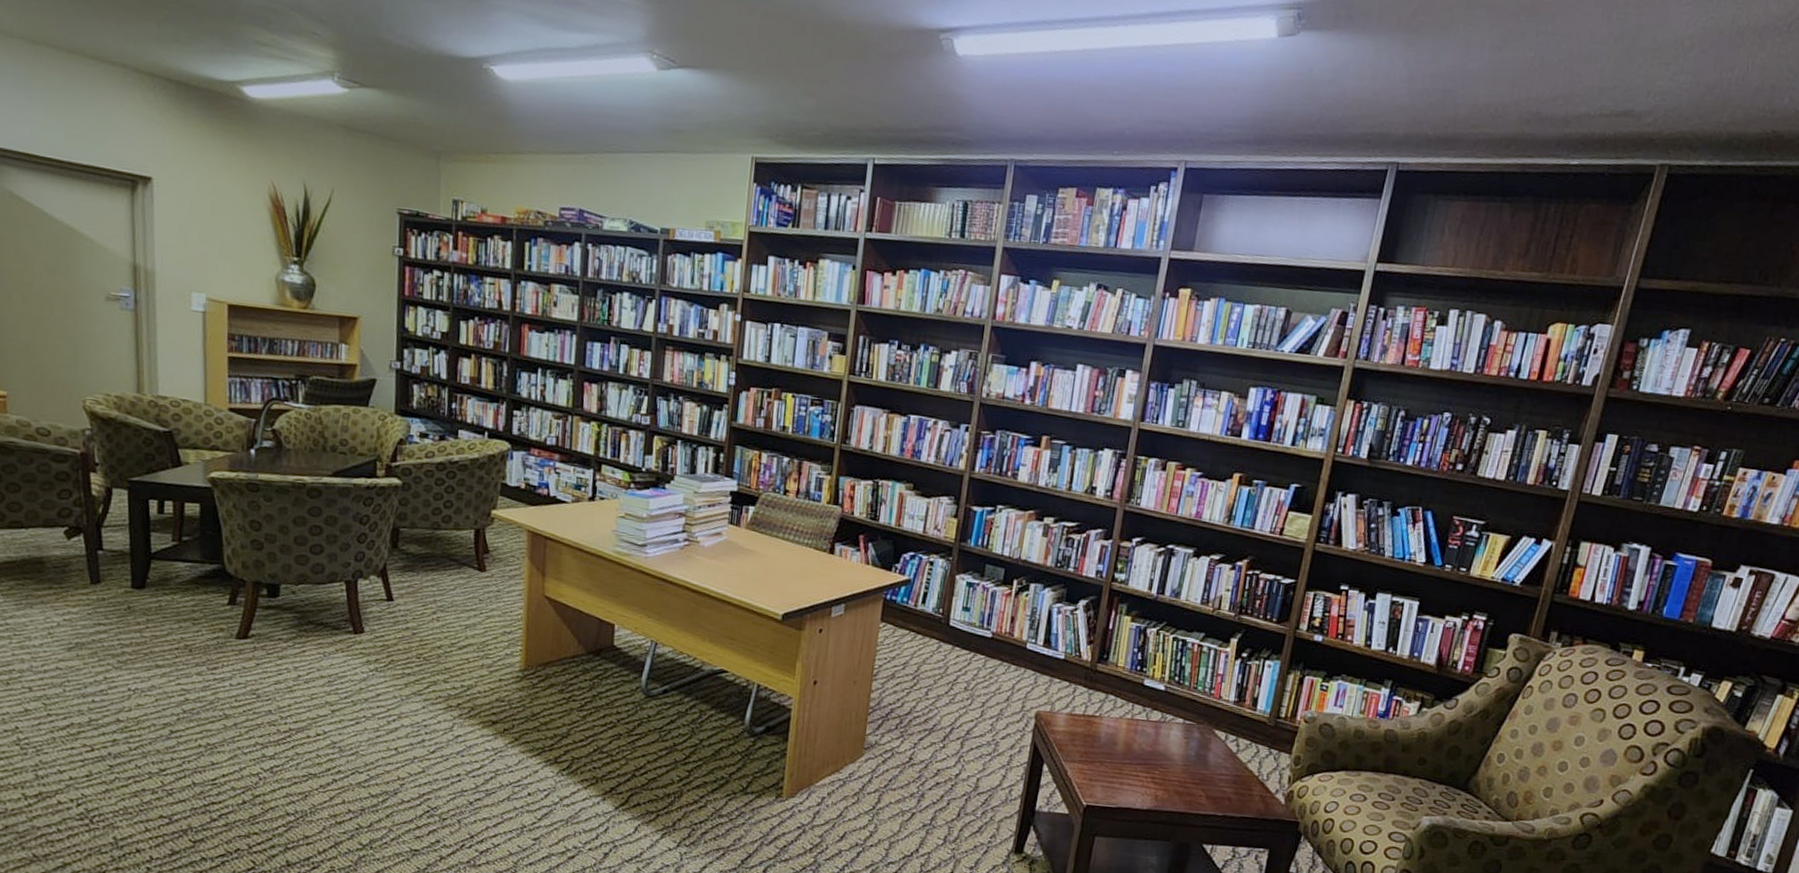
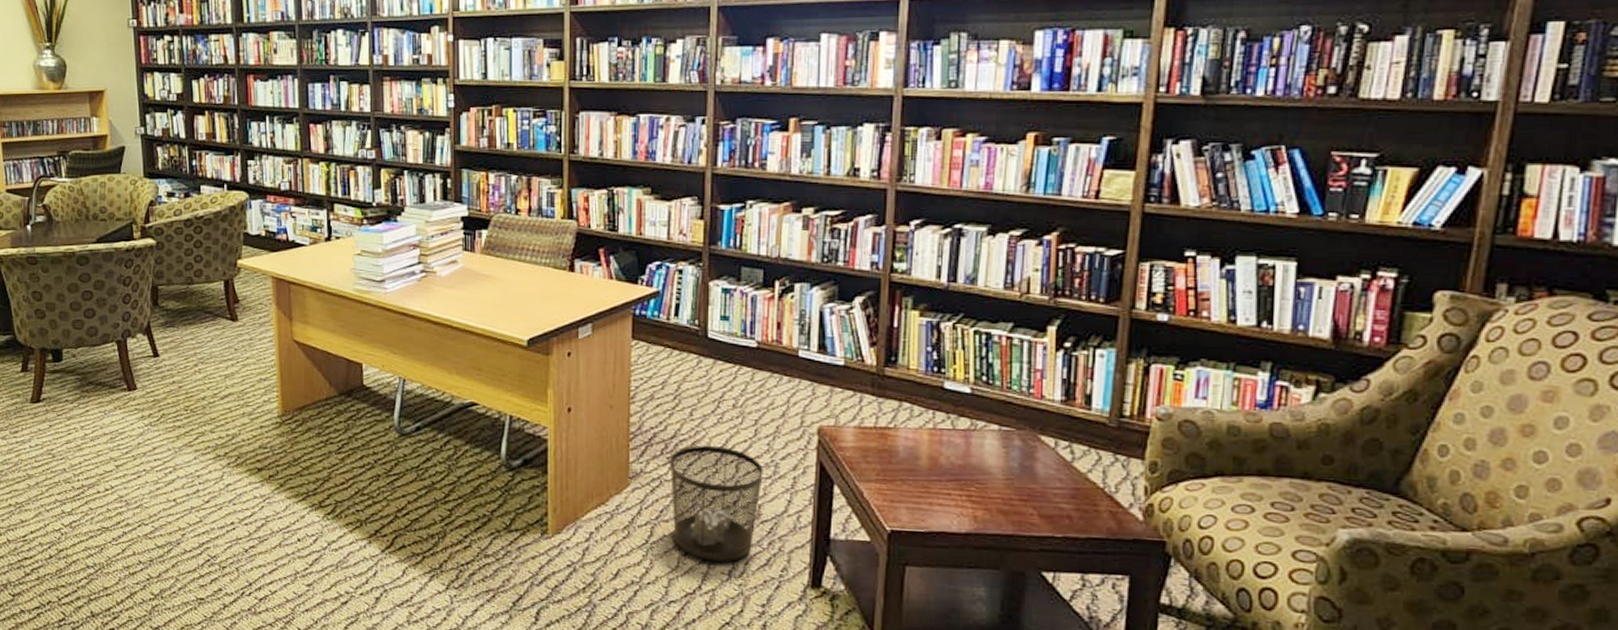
waste bin: none [899,722,985,829] -> present [669,445,763,562]

